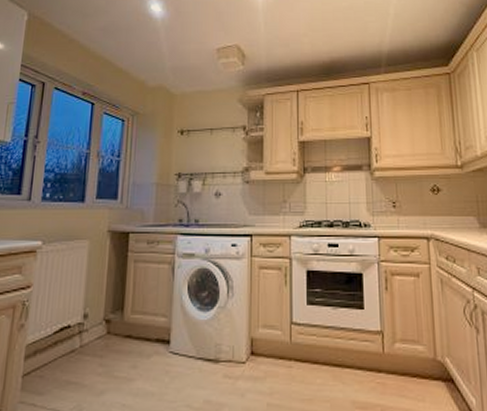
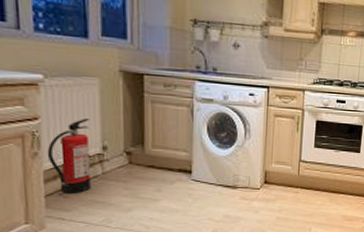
fire extinguisher: none [32,284,77,374] -> present [47,118,91,195]

